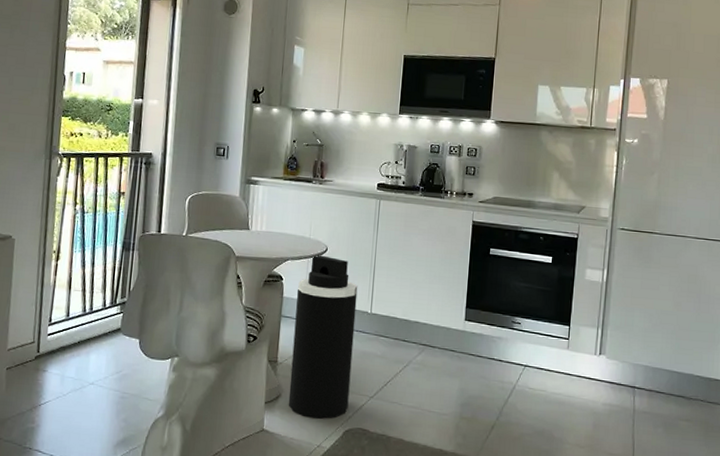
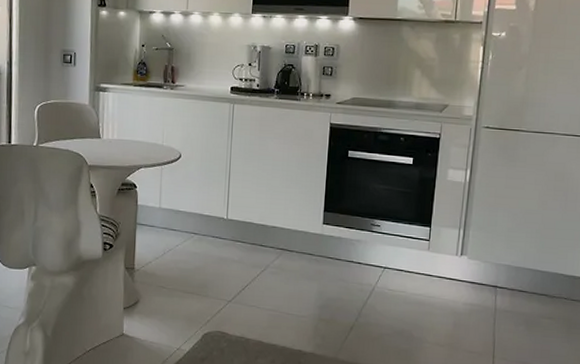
trash can: present [288,255,358,419] -> none [146,161,213,323]

